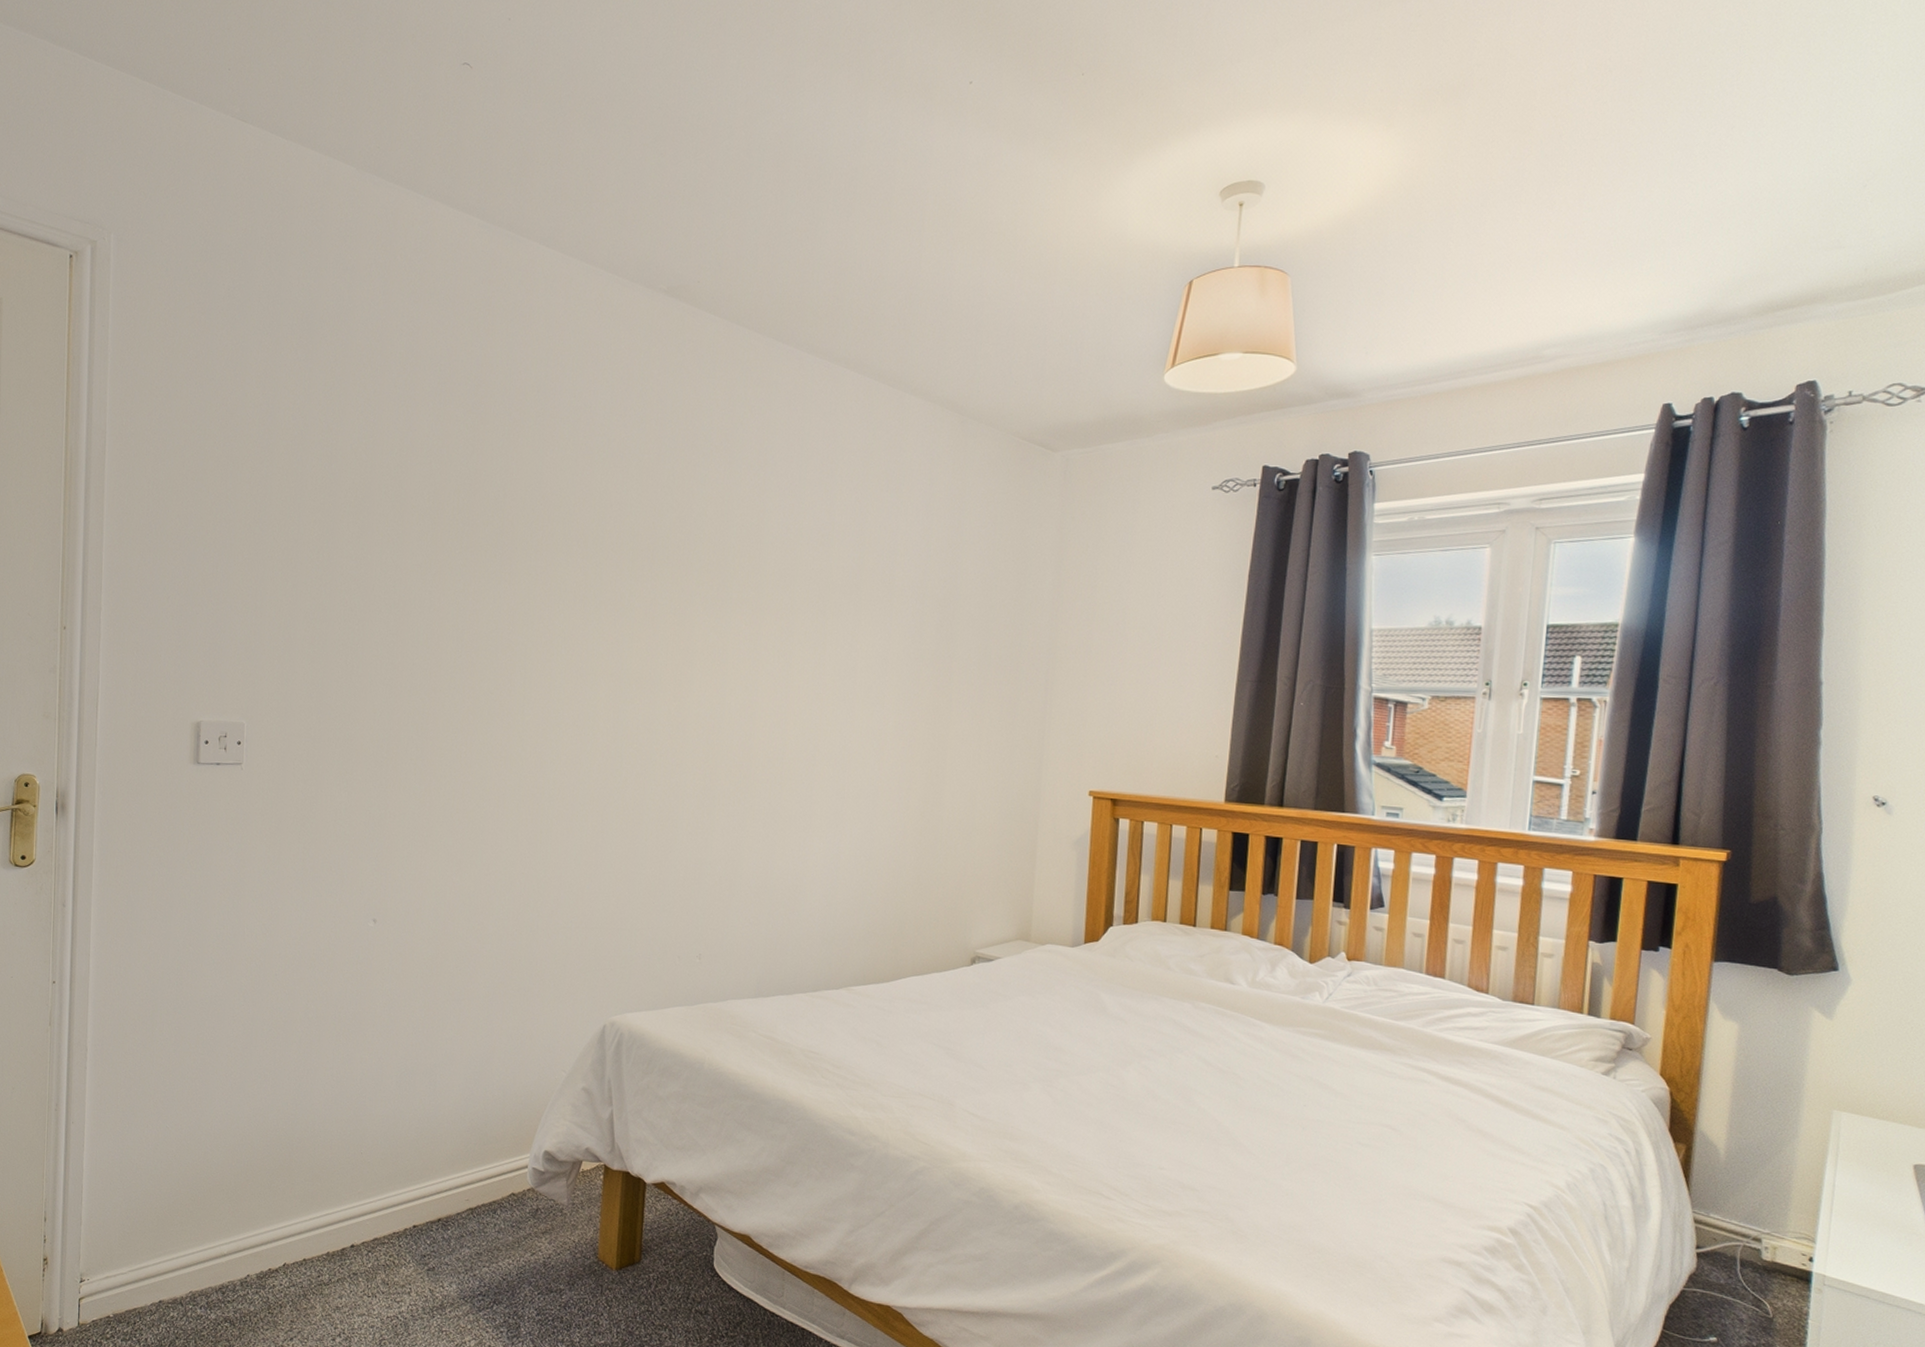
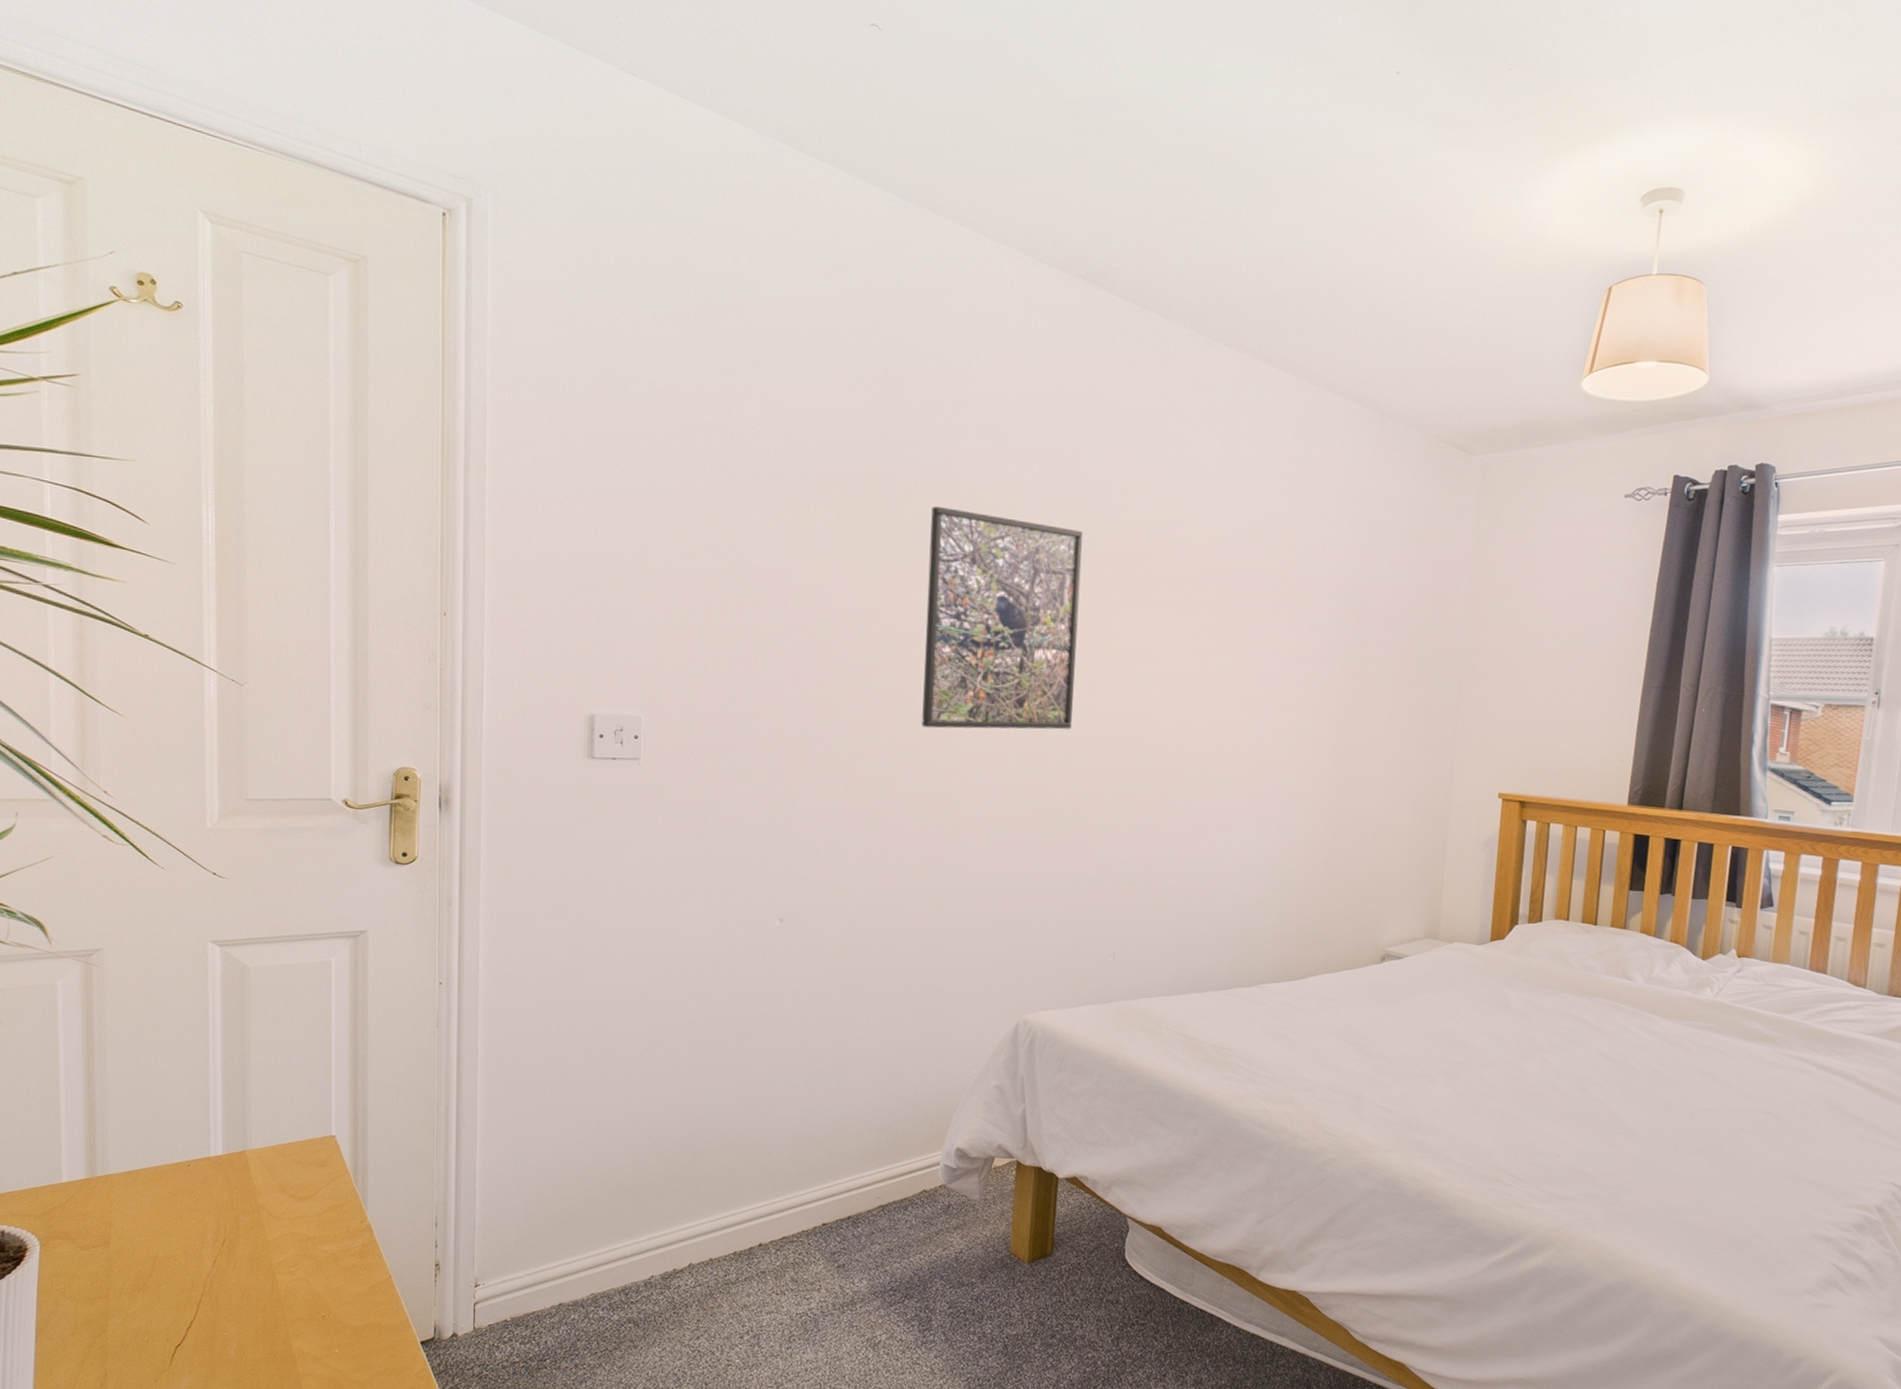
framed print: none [510,516,667,731] -> present [922,506,1084,730]

